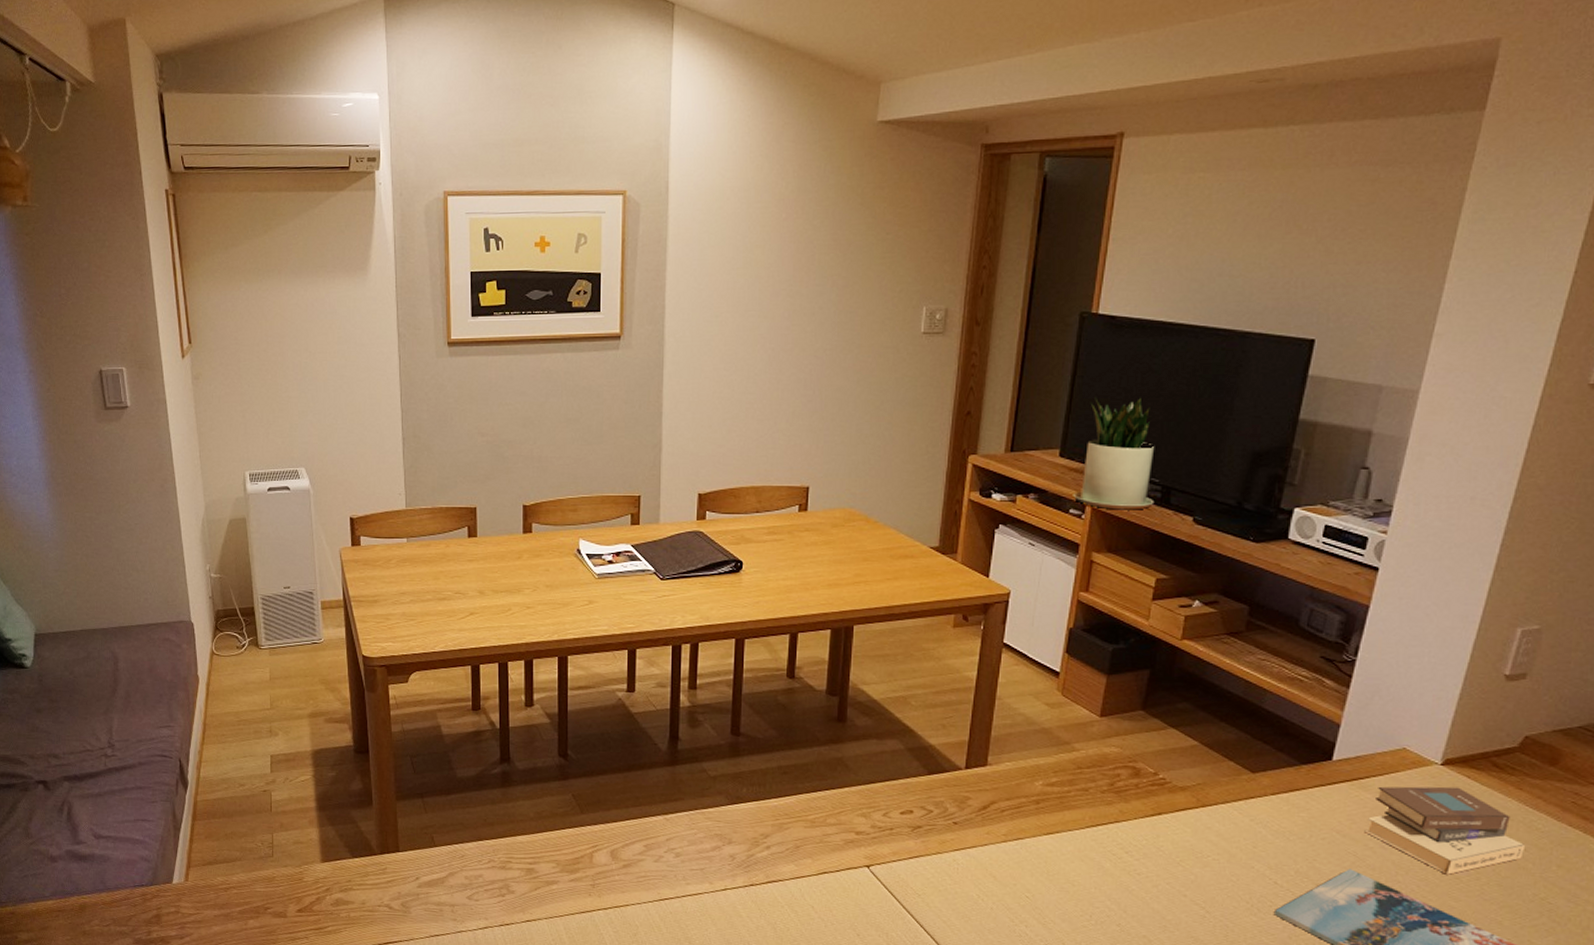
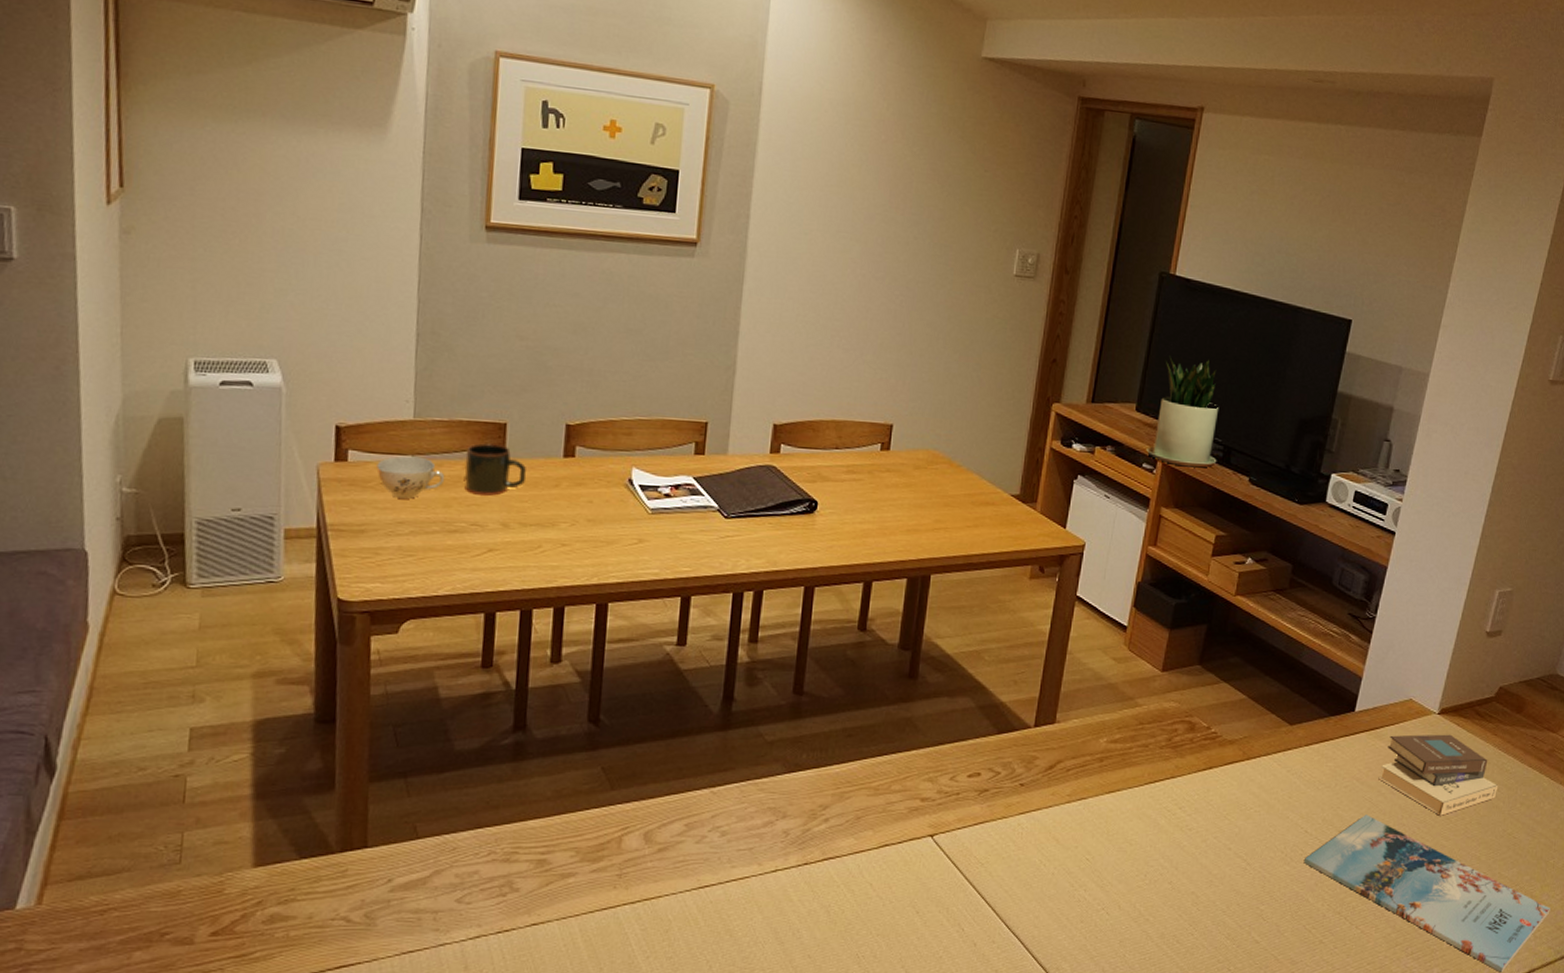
teacup: none [382,539,433,575] -> present [376,455,445,500]
mug: none [447,525,495,568] -> present [464,443,527,496]

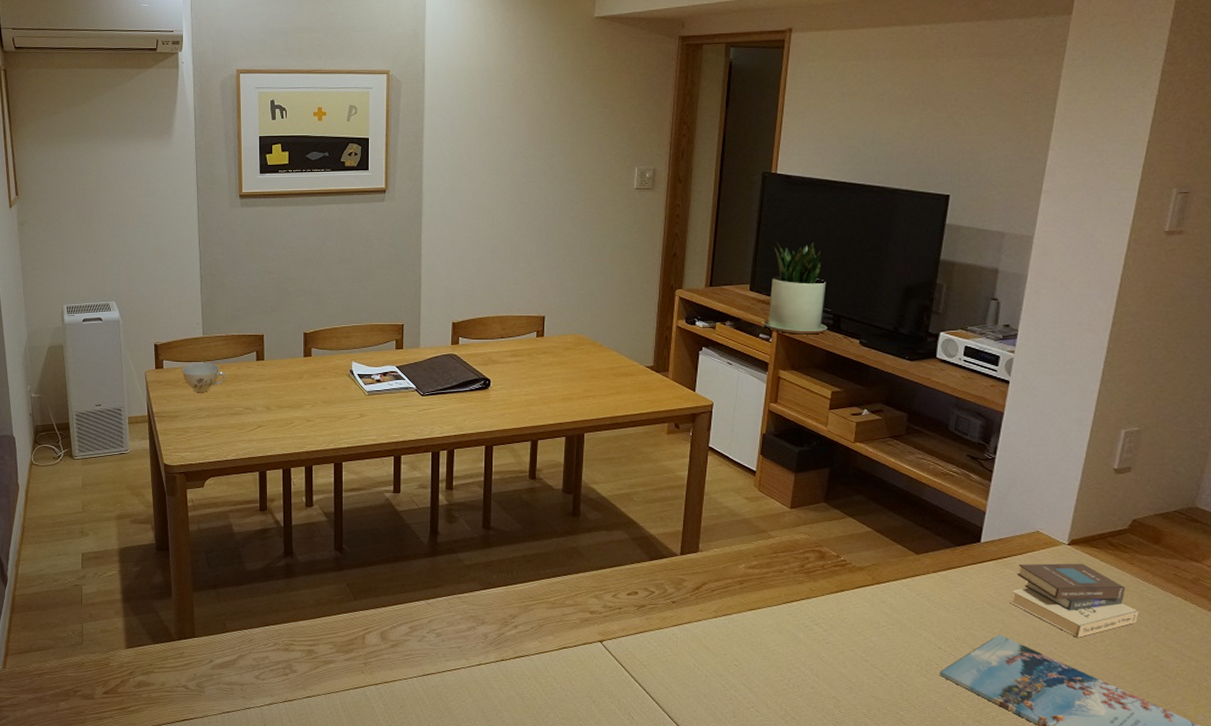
mug: present [464,443,527,496] -> none [238,350,280,387]

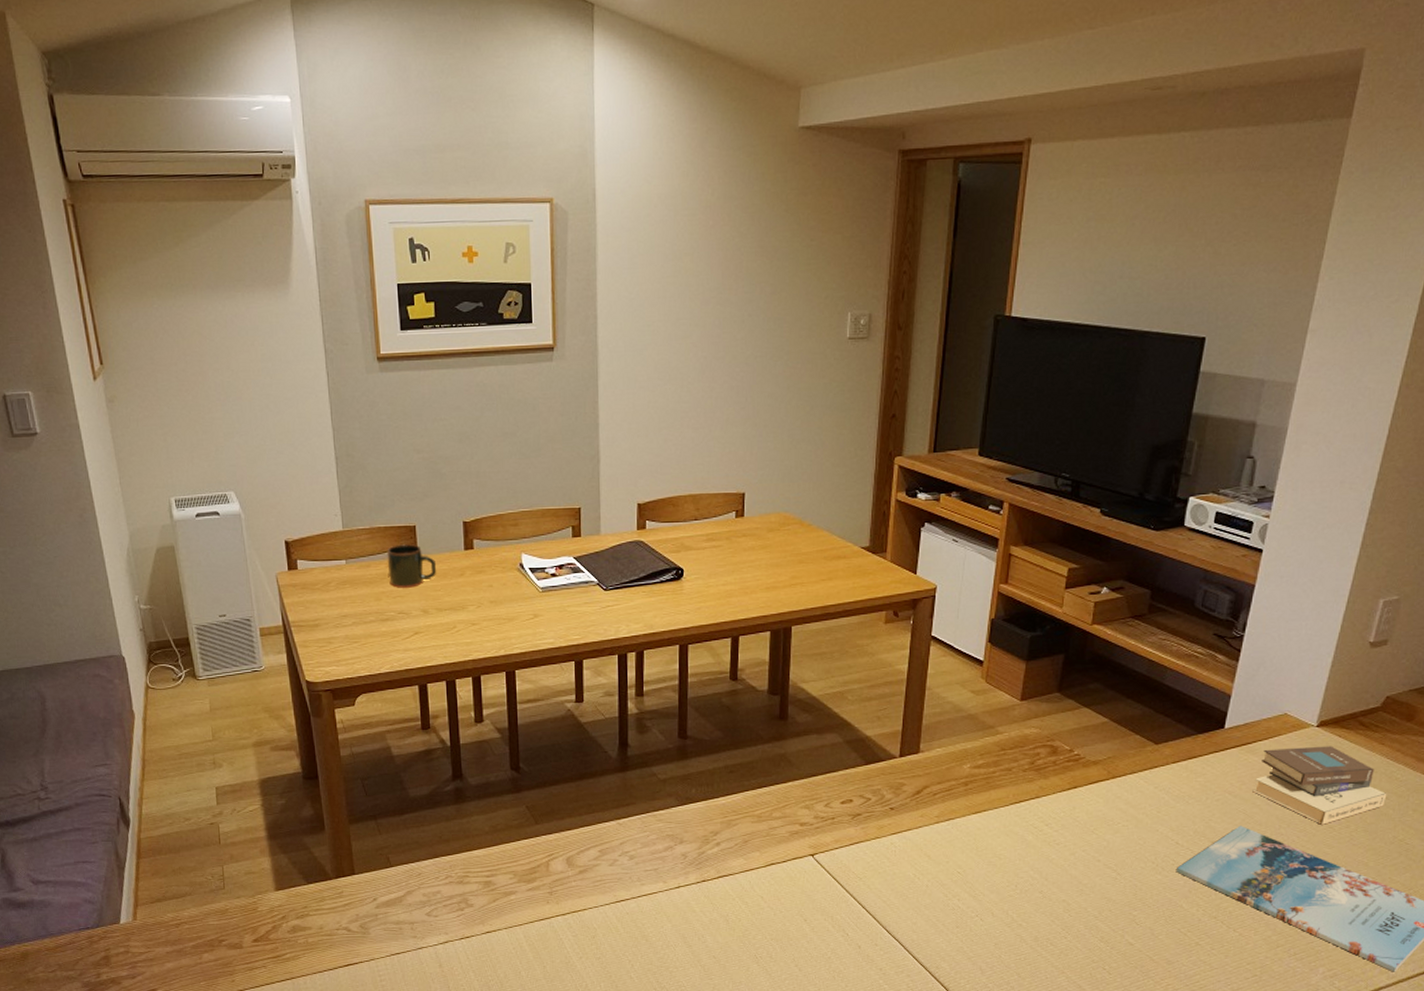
teacup: present [182,362,226,393] -> none [320,560,374,597]
mug: none [238,350,280,387] -> present [387,544,437,588]
planter: present [762,241,828,335] -> none [992,396,1066,505]

